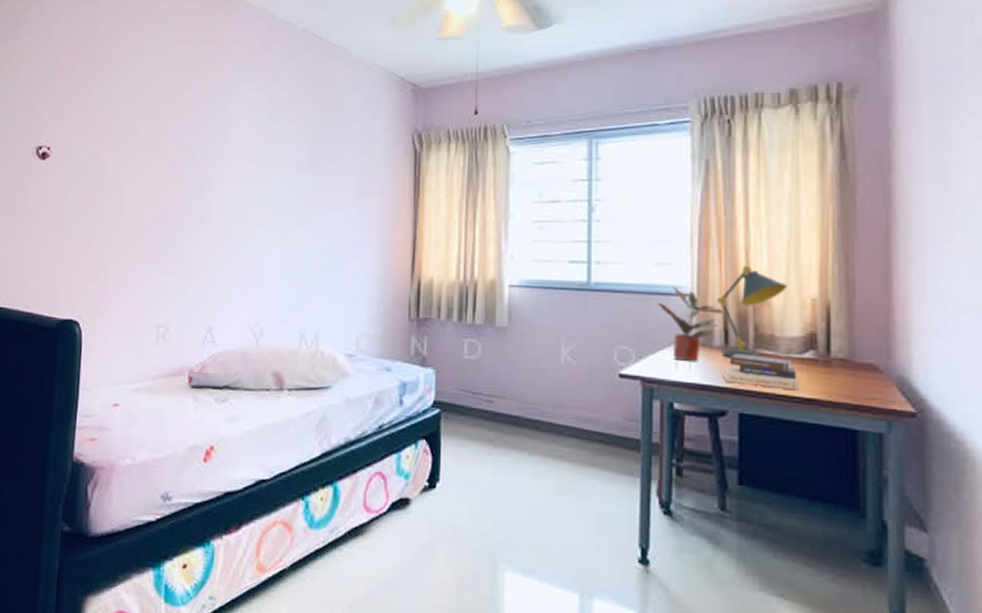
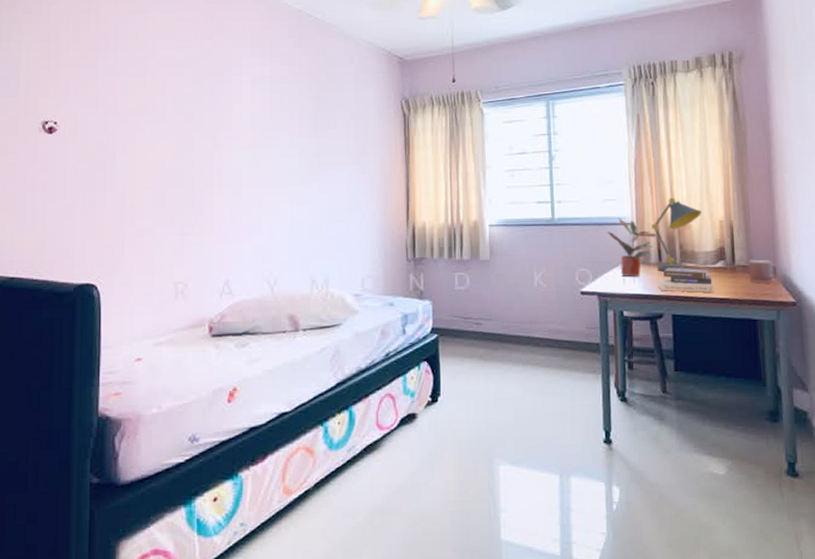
mug: none [849,352,891,385] -> present [748,259,778,284]

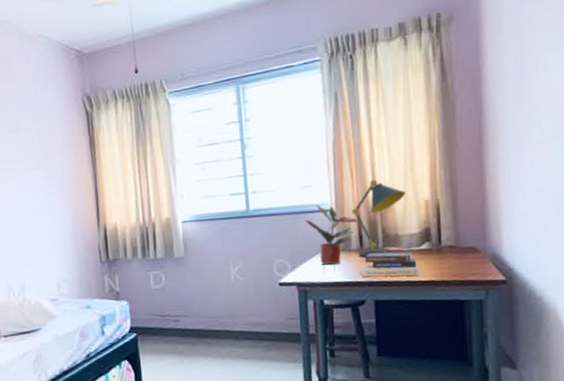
mug: present [748,259,778,284] -> none [455,238,487,264]

